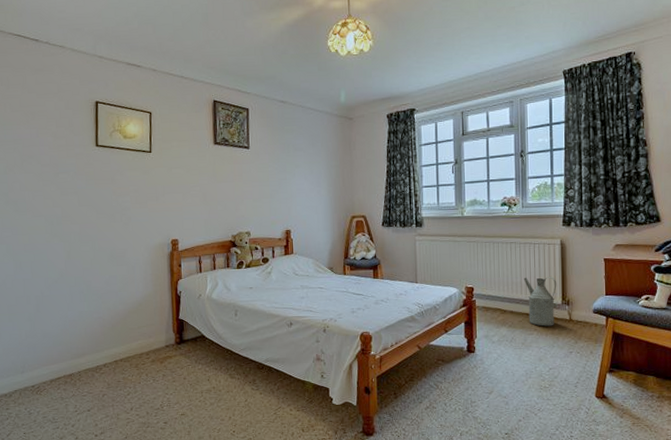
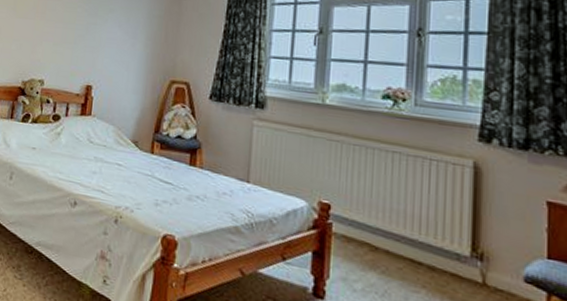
watering can: present [523,277,557,326] -> none [409,206,464,288]

